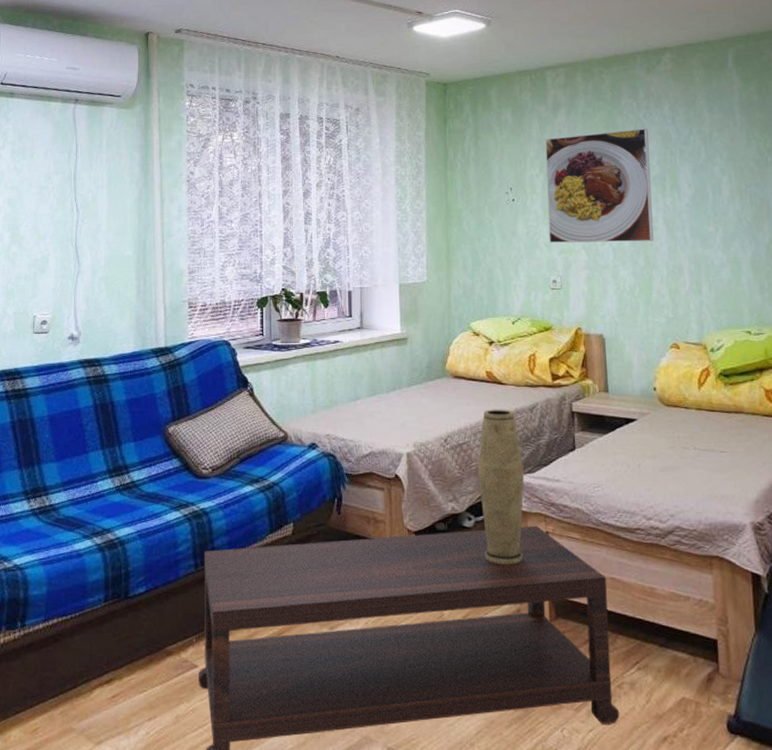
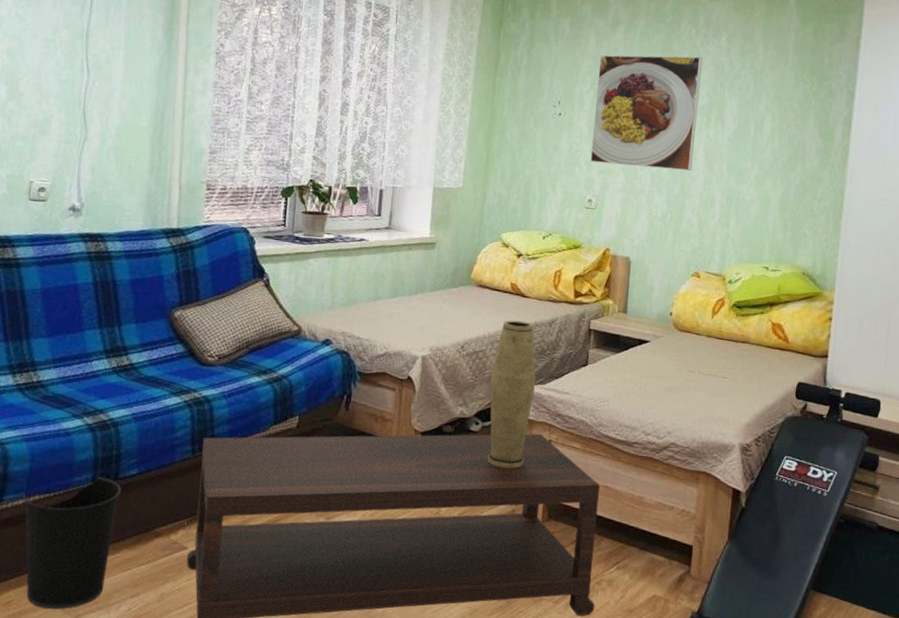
wastebasket: none [43,596,132,735] -> present [23,476,121,609]

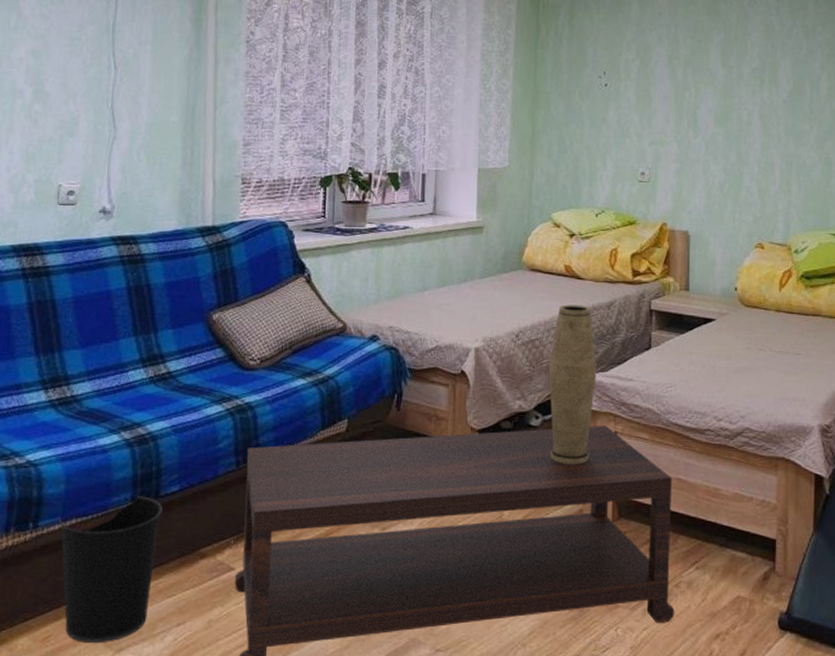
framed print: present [590,54,702,171] -> none [640,17,751,136]

